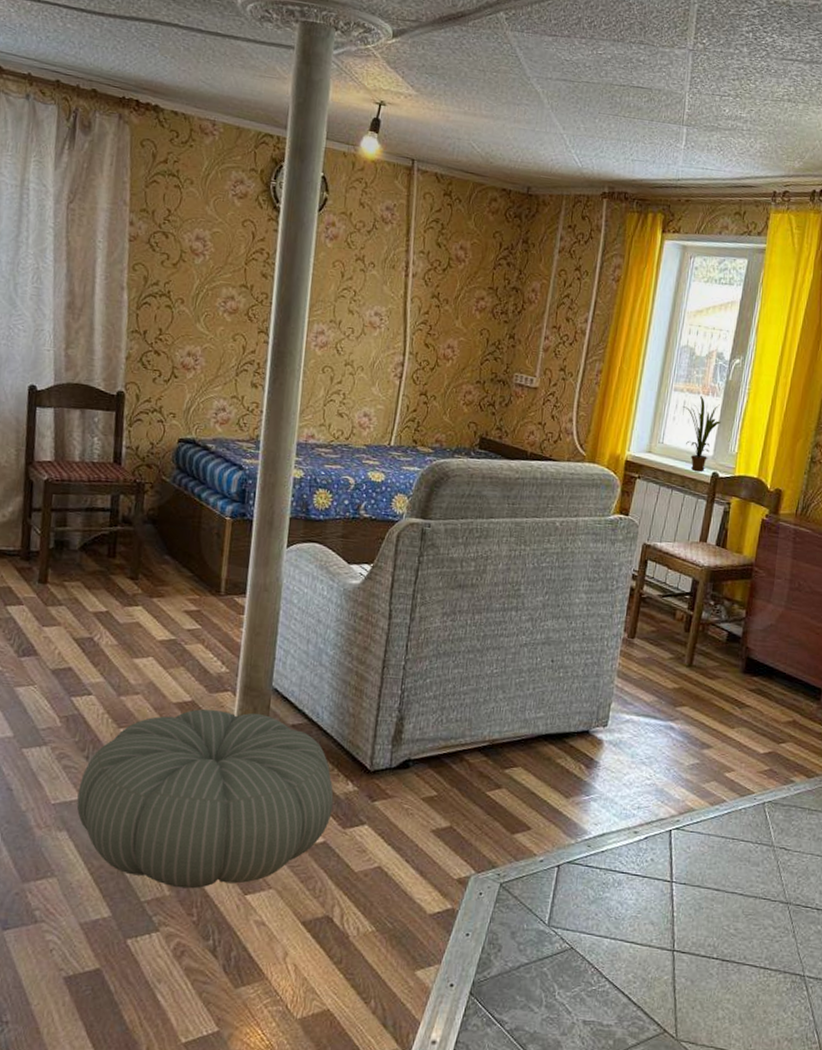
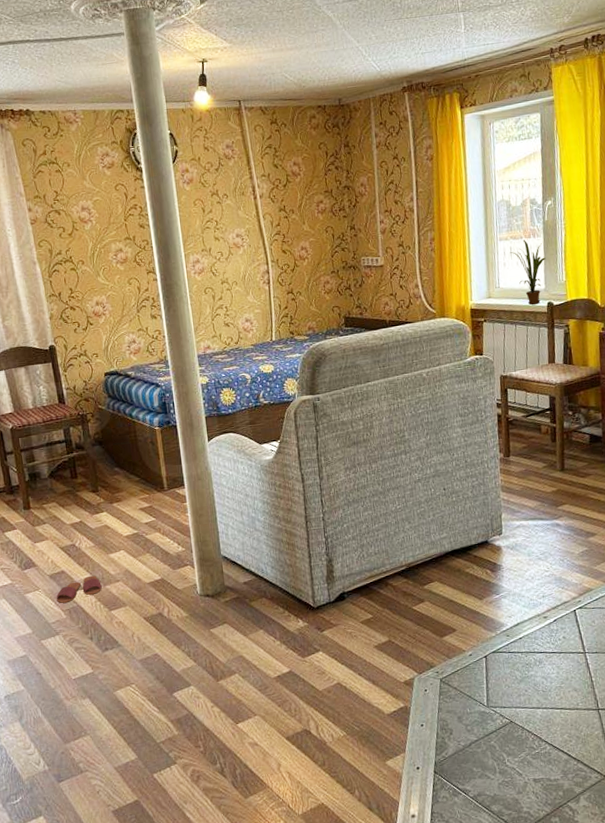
slippers: none [53,680,116,708] -> present [56,575,102,603]
pouf: present [76,709,334,889] -> none [90,579,291,728]

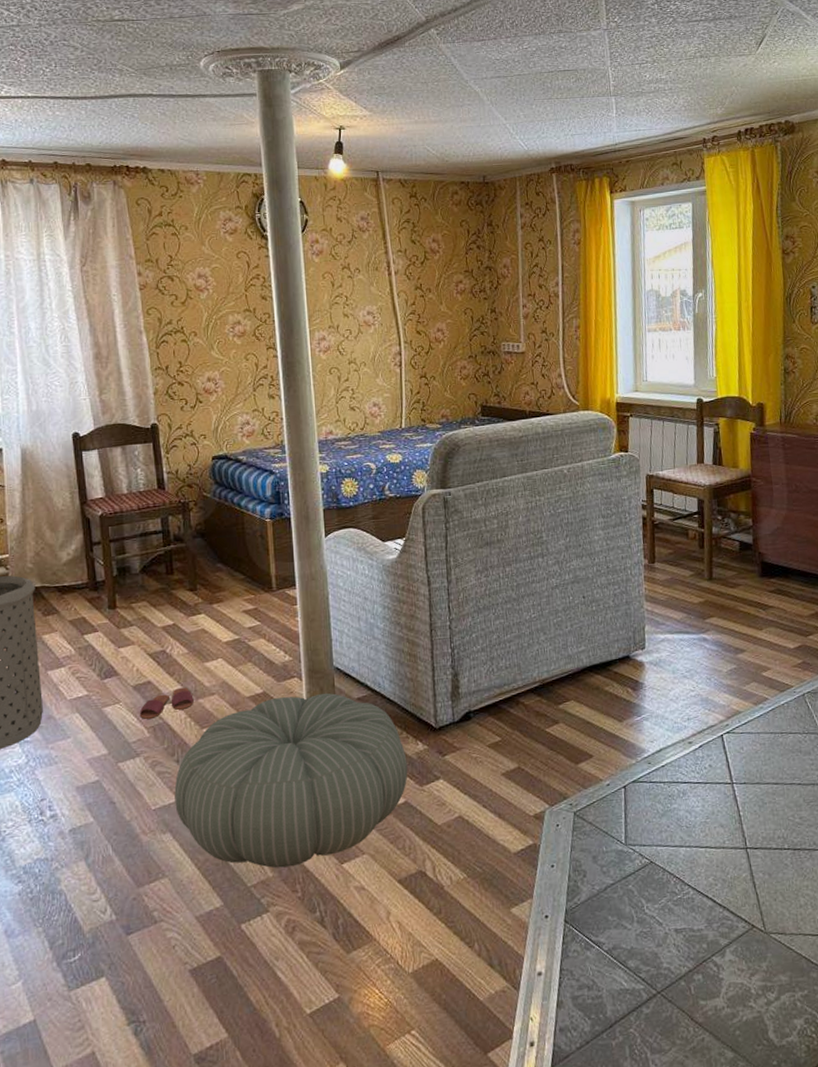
pouf: none [90,579,291,728] -> present [174,693,408,868]
house plant: present [509,239,546,305] -> none [658,332,696,400]

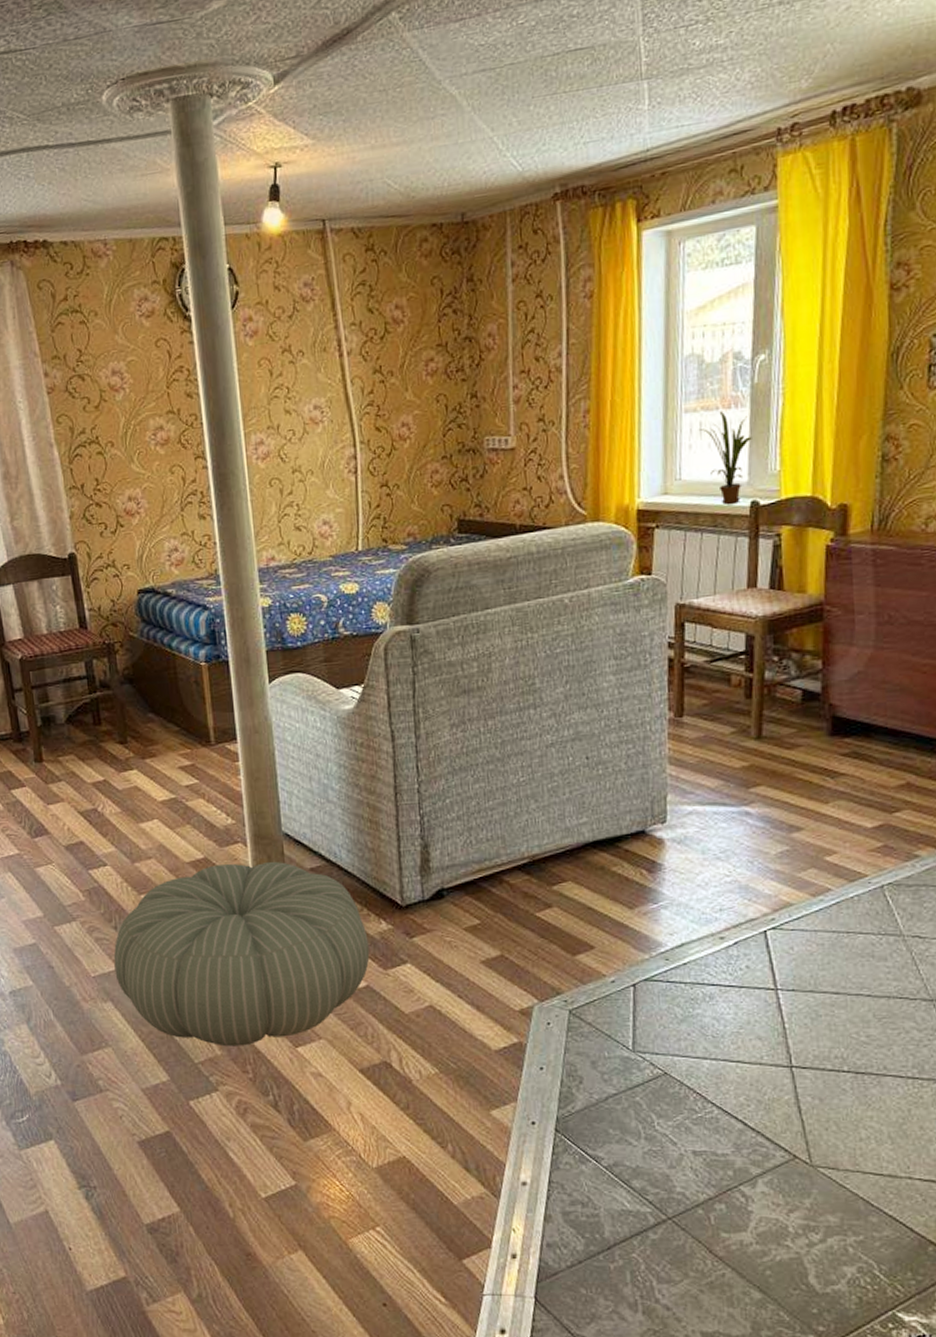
slippers: present [139,687,194,719] -> none [73,849,130,882]
house plant: none [658,332,696,400] -> present [698,411,752,504]

